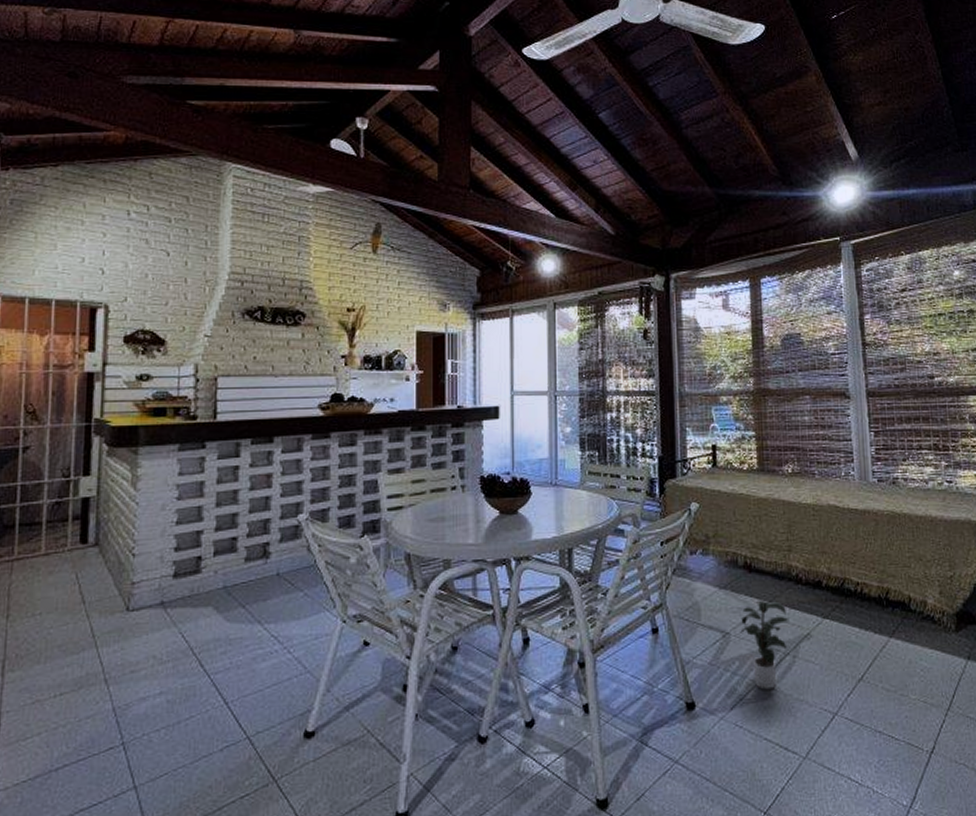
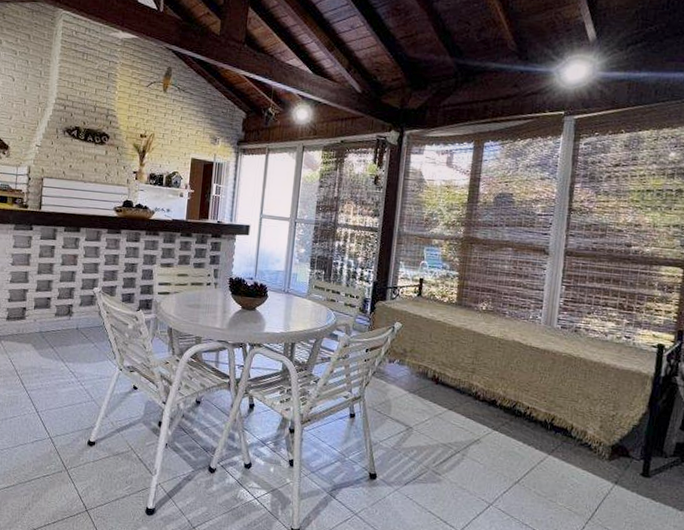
potted plant: present [740,600,789,690] -> none [421,406,464,476]

